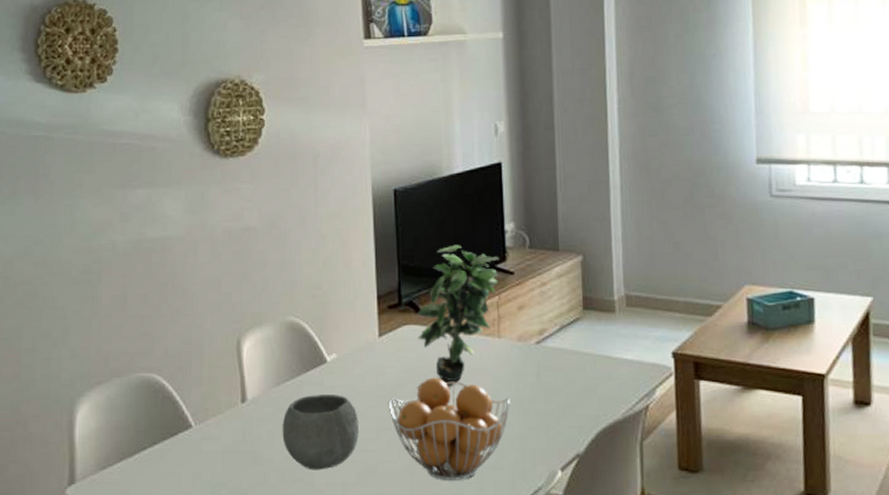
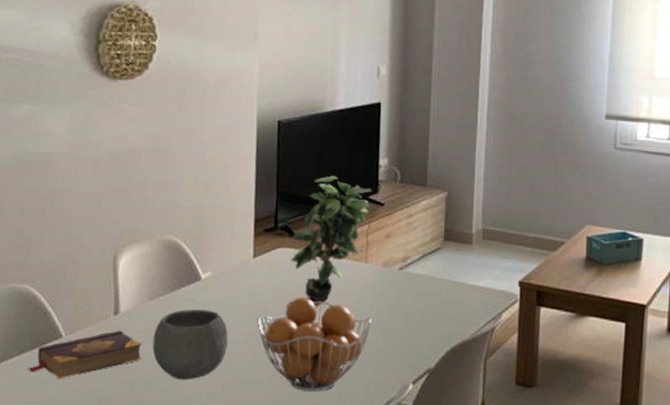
book: none [161,418,272,471] -> present [28,330,142,379]

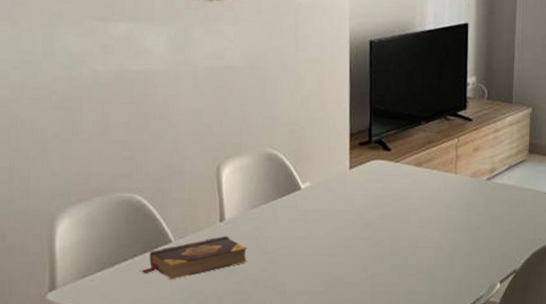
bowl: present [152,310,228,380] -> none [257,217,328,281]
fruit basket: present [258,297,371,391] -> none [356,205,461,290]
potted plant: present [290,176,372,302] -> none [384,93,461,210]

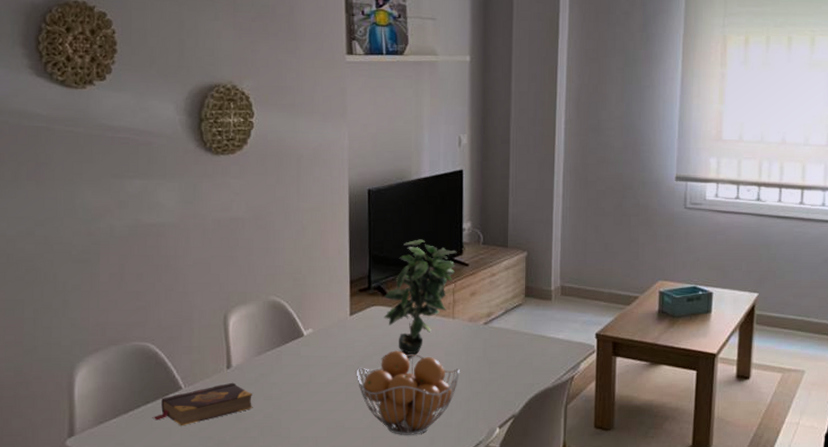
fruit basket: none [356,205,461,290] -> present [357,350,460,435]
potted plant: none [384,93,461,210] -> present [383,239,457,355]

